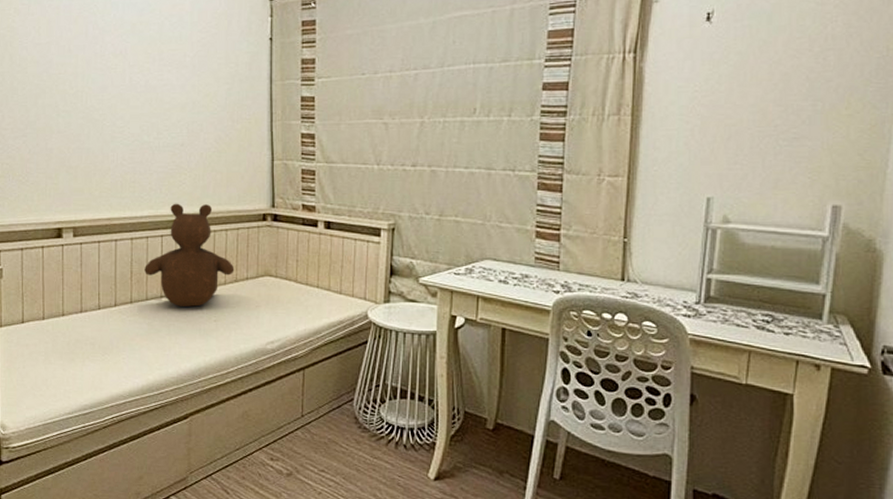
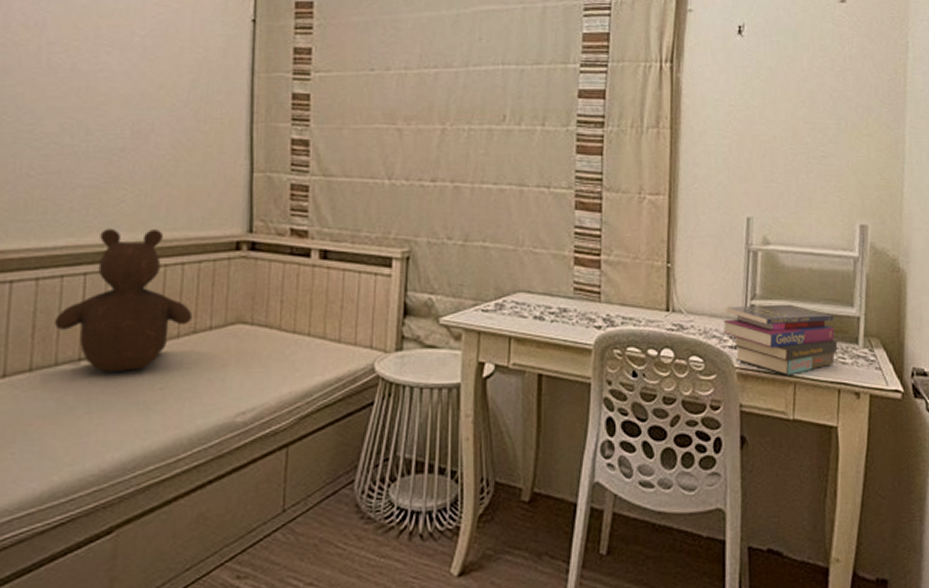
books: none [677,278,799,345] -> present [722,304,838,376]

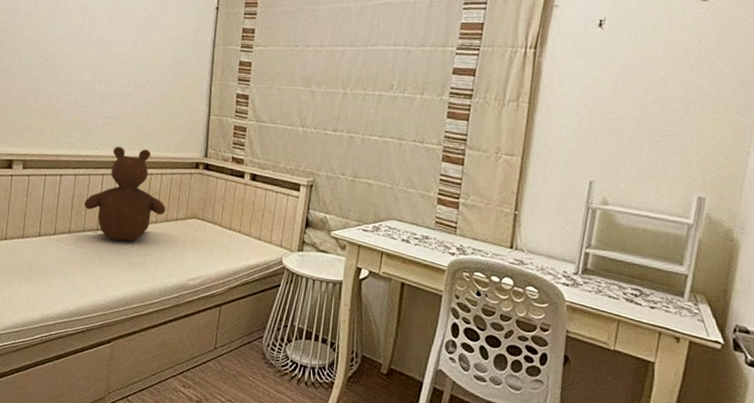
books: present [722,304,838,376] -> none [557,251,663,314]

